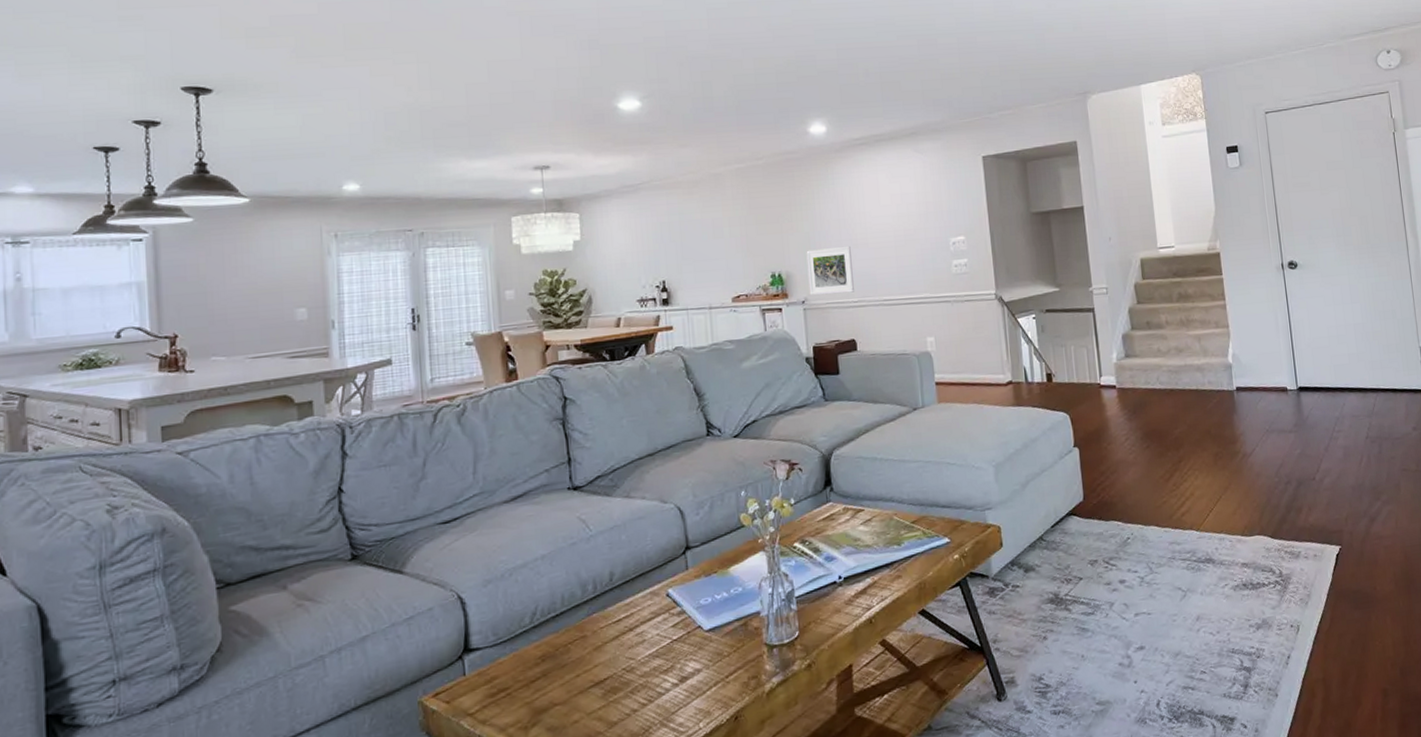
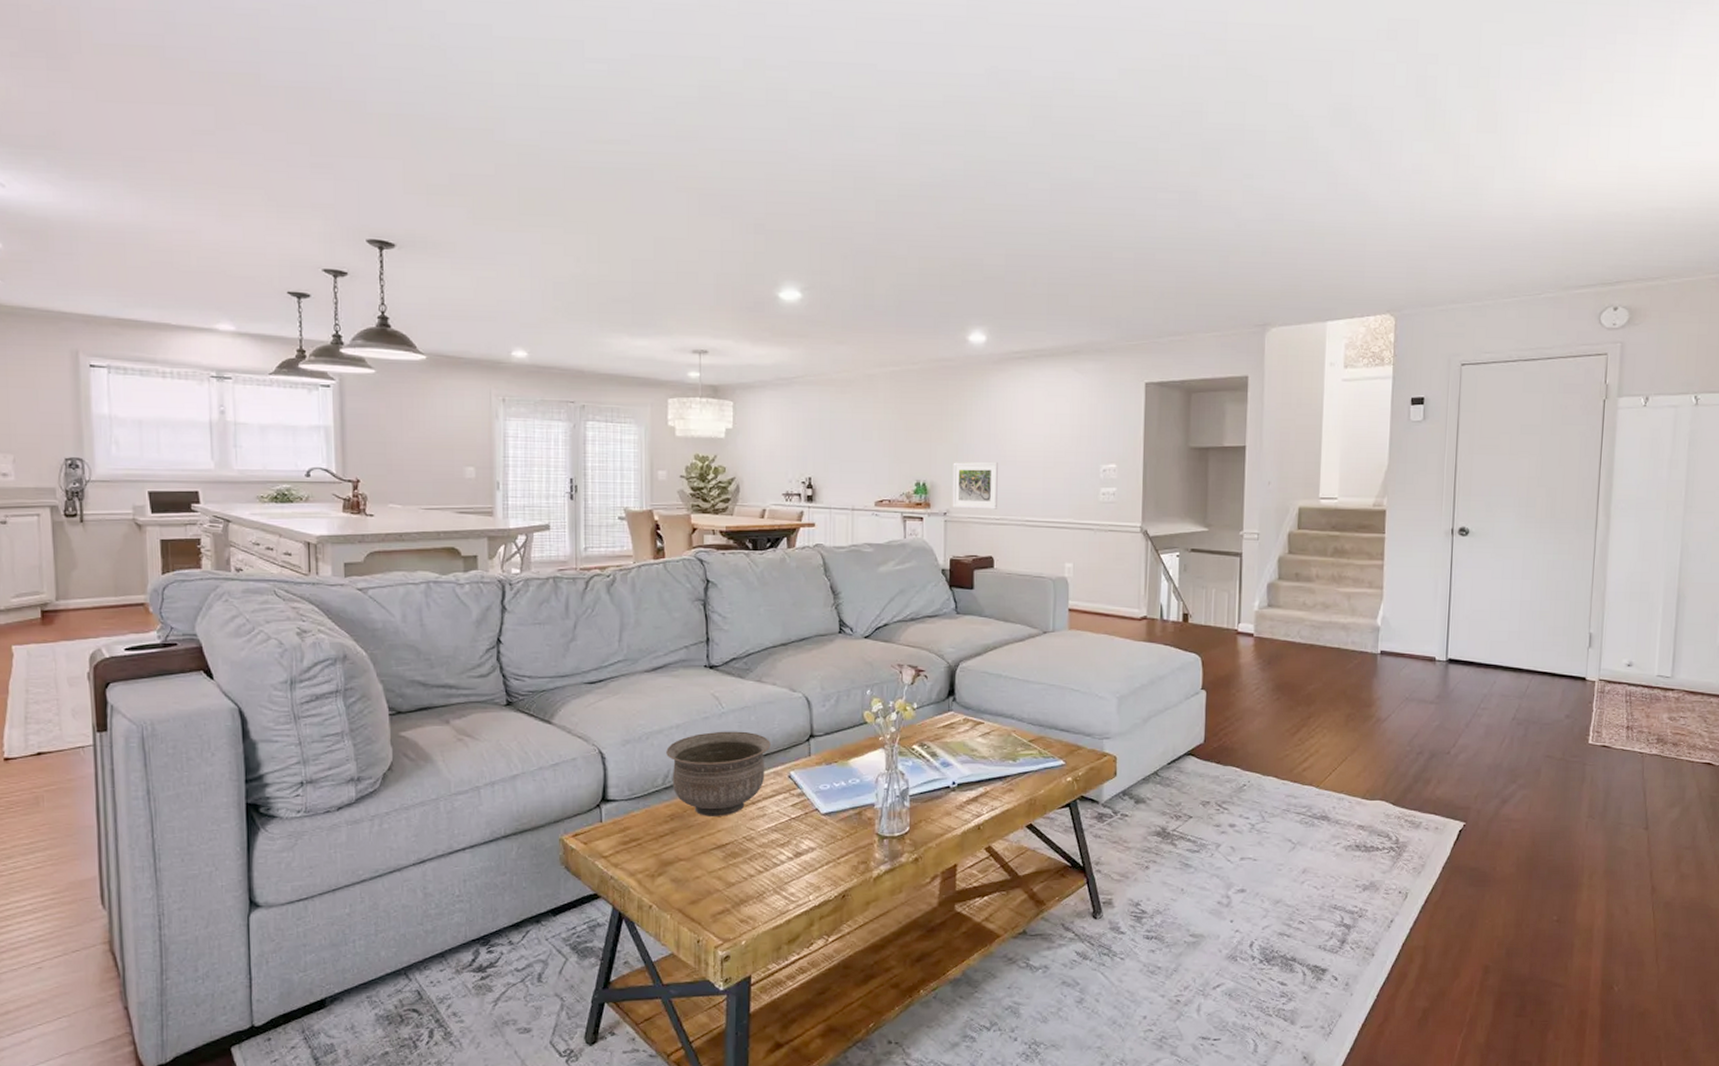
bowl: none [532,553,645,652] -> present [666,731,771,816]

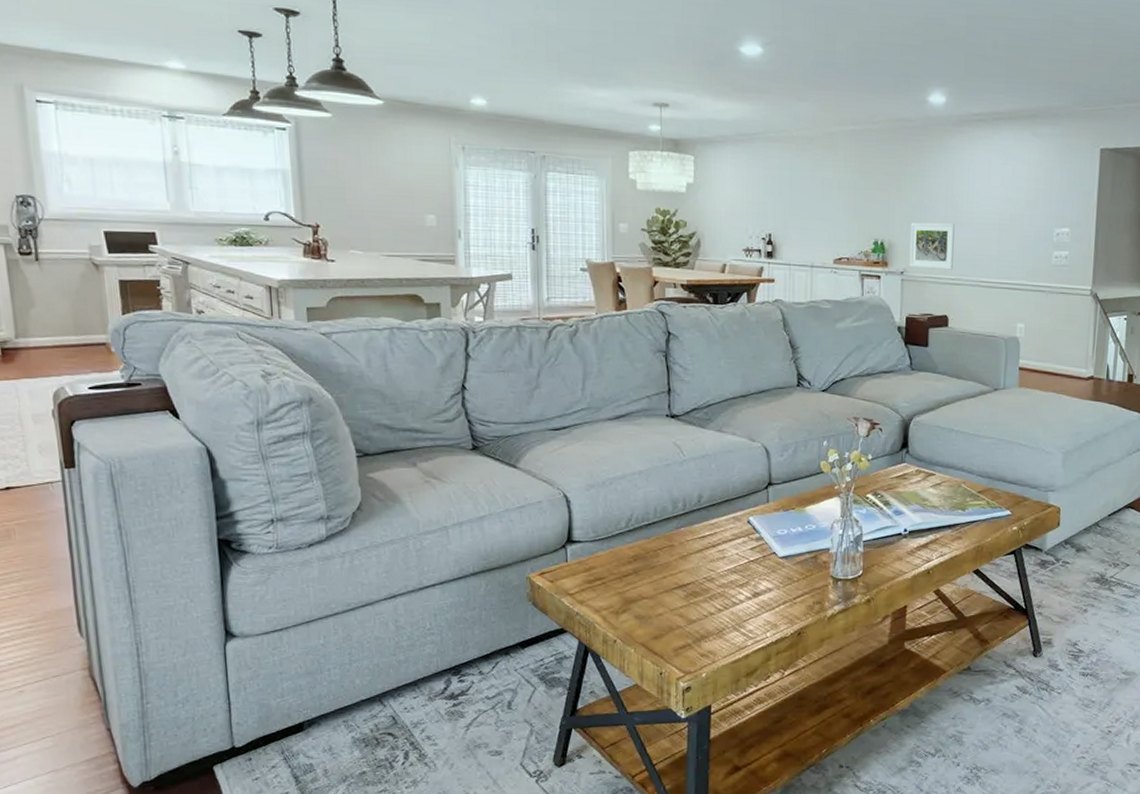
bowl: present [666,731,771,816] -> none [629,478,730,558]

